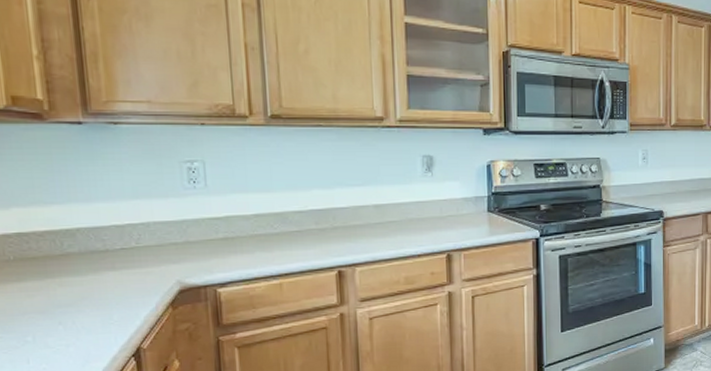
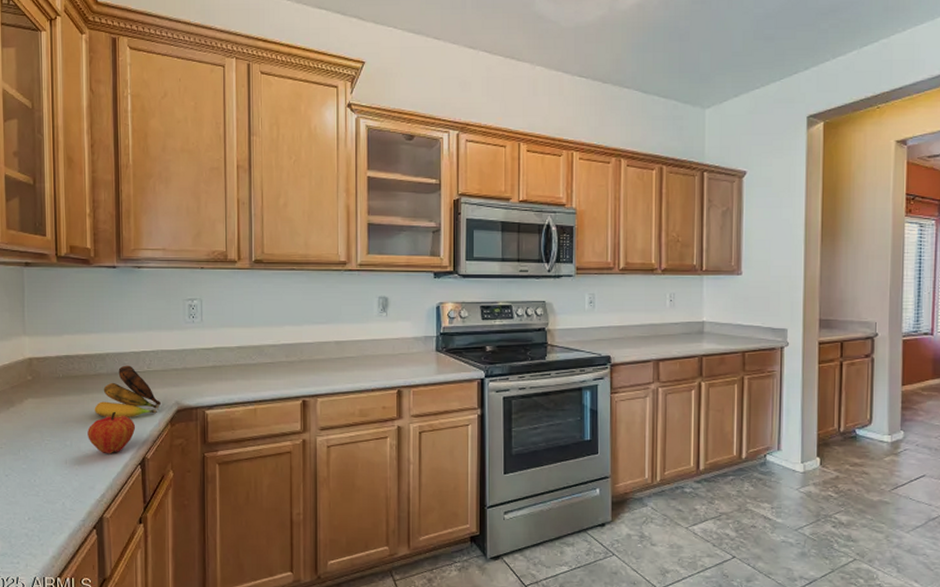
fruit: none [56,296,124,348] -> present [87,411,135,454]
banana: none [64,241,158,305] -> present [94,365,162,418]

